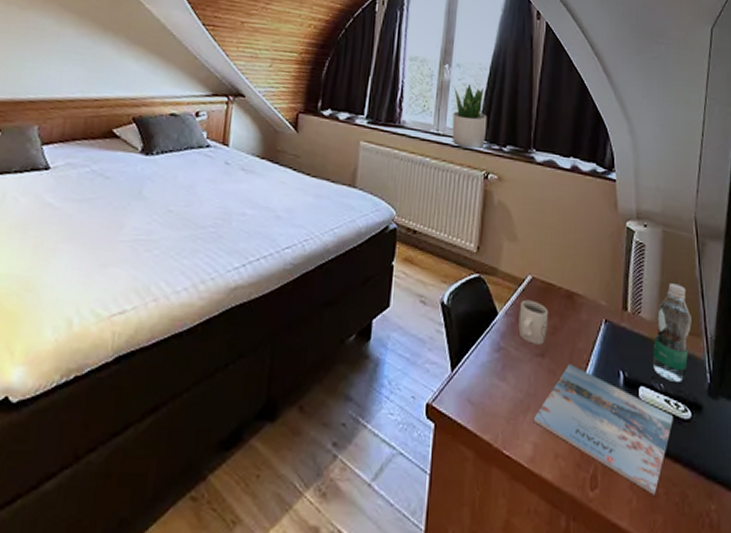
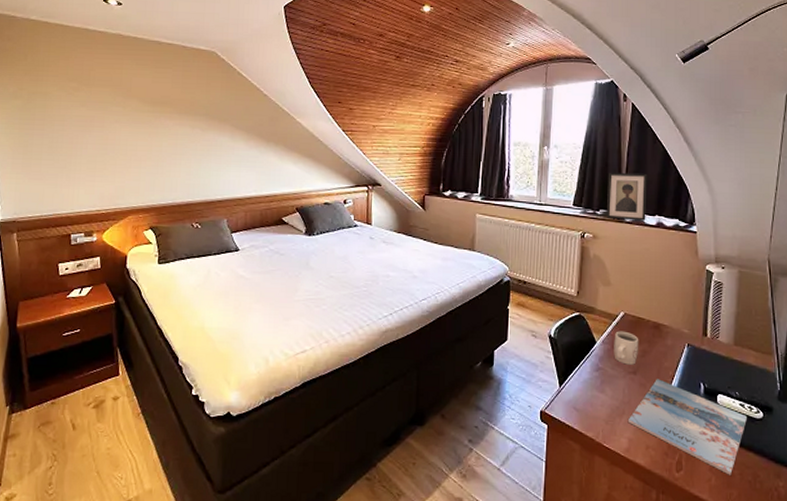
planter: present [452,85,488,150] -> none [552,162,582,214]
picture frame: none [514,102,562,163] -> present [606,172,647,221]
bottle: present [652,283,691,382] -> none [728,313,764,390]

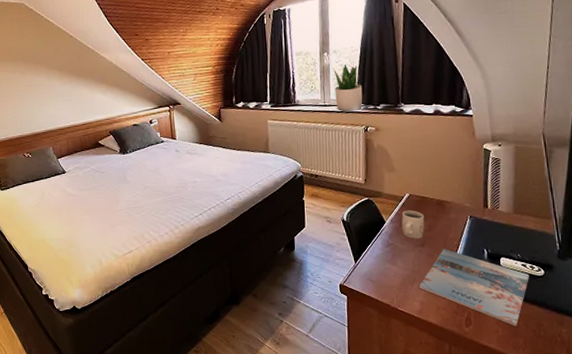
planter: none [552,162,582,214] -> present [332,65,363,112]
picture frame: present [606,172,647,221] -> none [386,67,424,111]

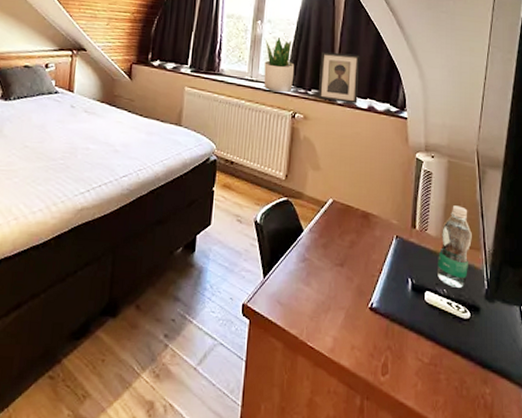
picture frame: none [386,67,424,111] -> present [317,52,360,104]
mug: present [401,210,425,239] -> none [321,219,347,256]
magazine: present [418,249,529,326] -> none [333,272,454,380]
bottle: none [510,184,542,252] -> present [436,205,472,288]

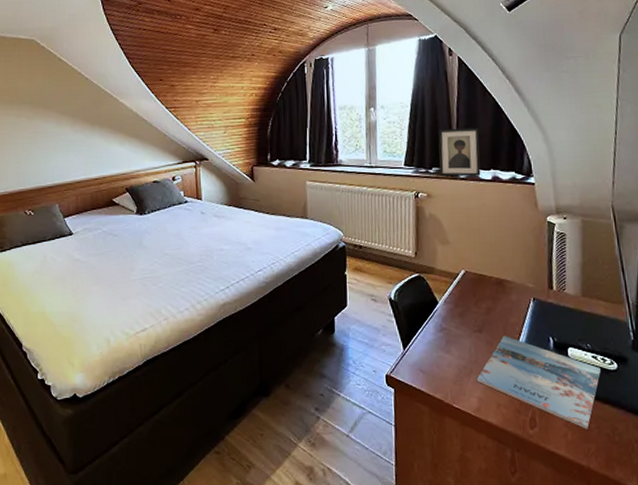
planter: present [264,38,295,93] -> none [379,122,413,175]
magazine: none [333,272,454,380] -> present [476,336,601,429]
bottle: present [436,205,472,288] -> none [578,263,614,341]

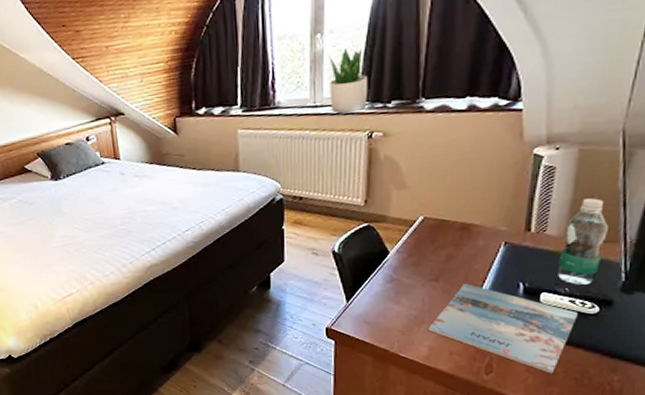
planter: none [379,122,413,175] -> present [327,48,368,114]
picture frame: present [438,127,481,177] -> none [400,45,456,110]
bottle: none [578,263,614,341] -> present [556,198,608,285]

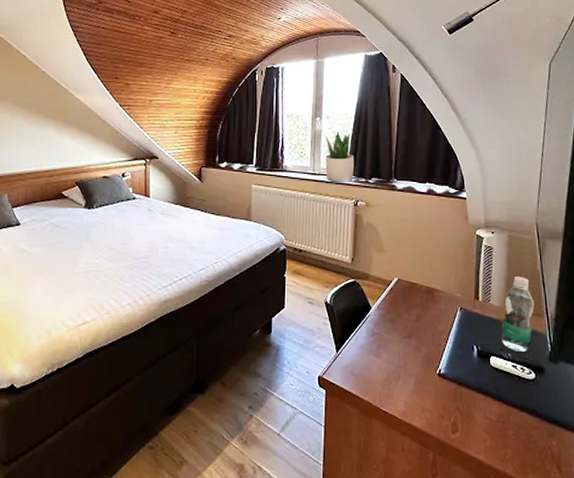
magazine: present [427,283,578,374] -> none [403,342,520,436]

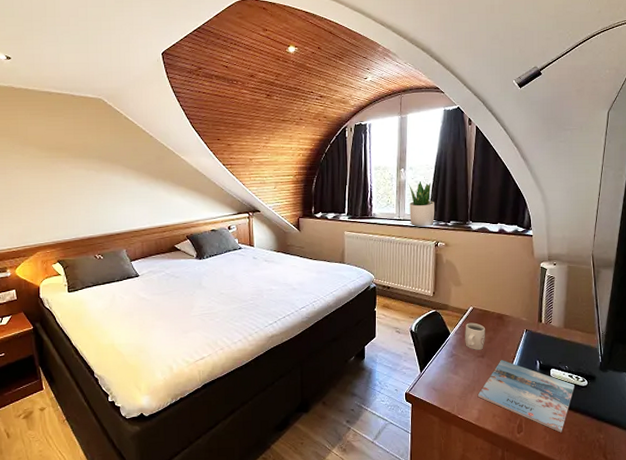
mug: none [388,296,413,329] -> present [465,322,486,350]
magazine: none [403,342,520,436] -> present [477,360,574,433]
bottle: present [501,277,534,352] -> none [560,301,588,364]

